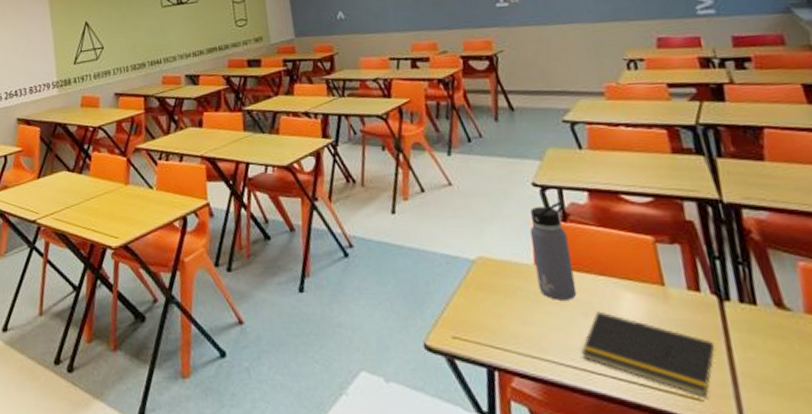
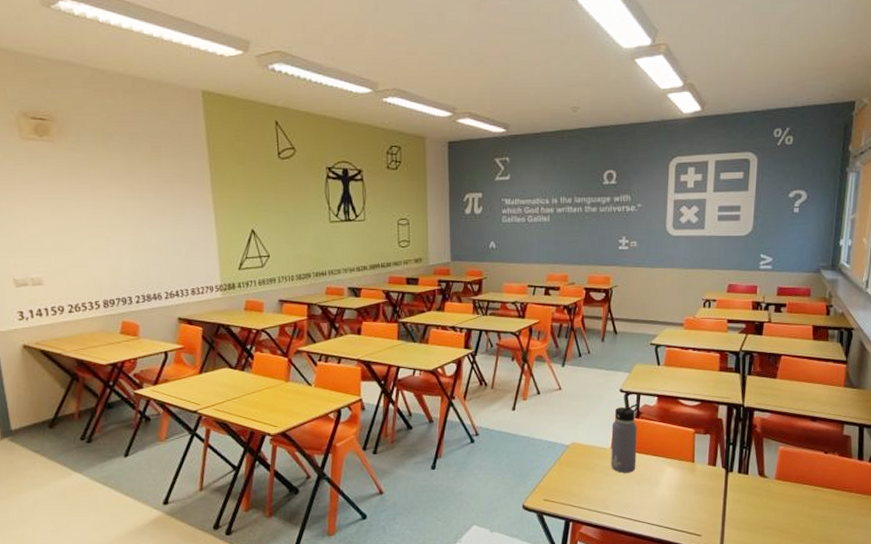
notepad: present [581,311,716,398] -> none [631,480,717,534]

